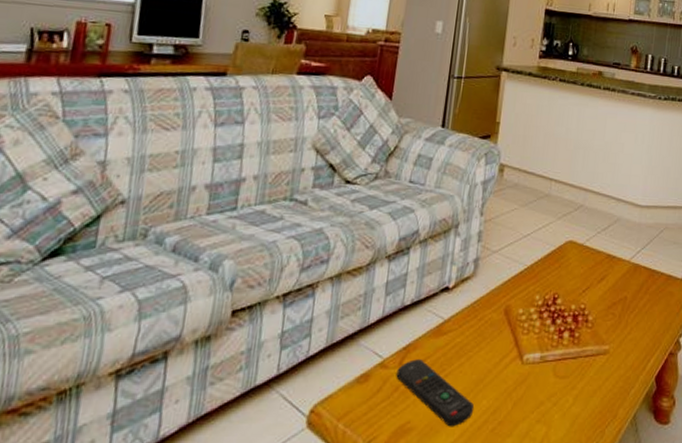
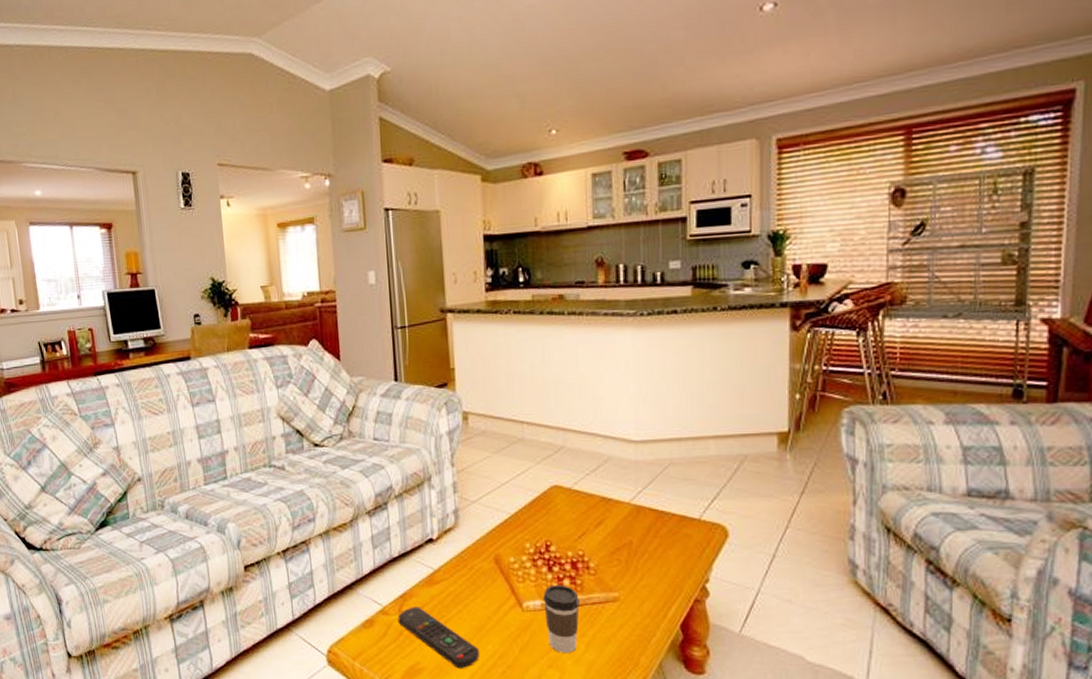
coffee cup: none [541,337,575,408] -> present [542,584,580,654]

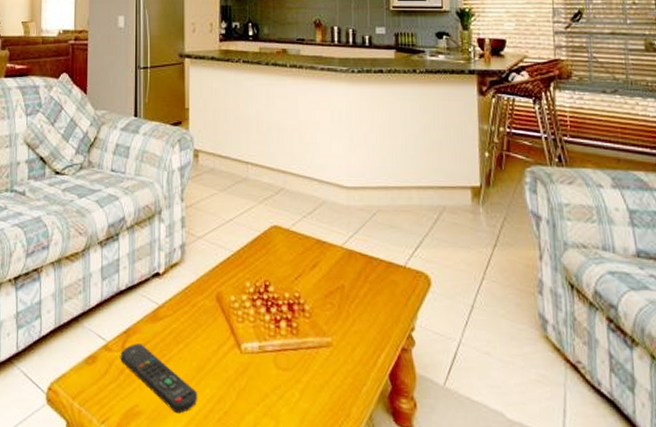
coffee cup: present [542,584,580,654] -> none [260,326,295,401]

